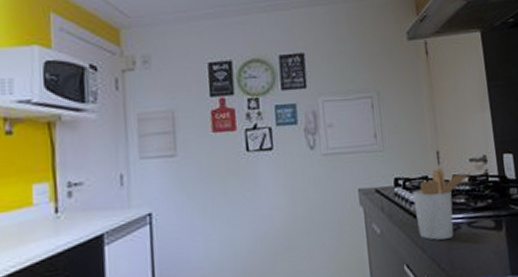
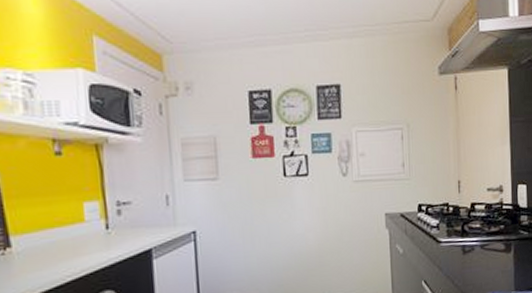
utensil holder: present [412,168,471,241] -> none [434,196,488,260]

